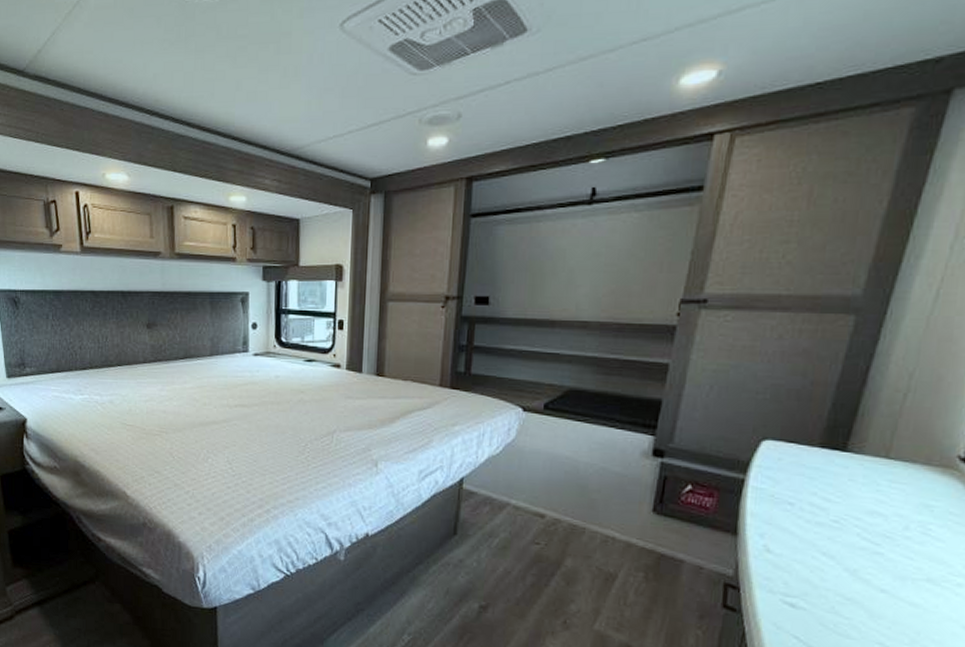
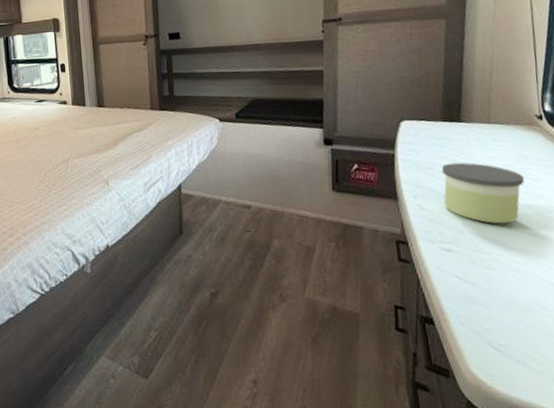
candle: none [799,500,922,586] -> present [441,162,525,224]

